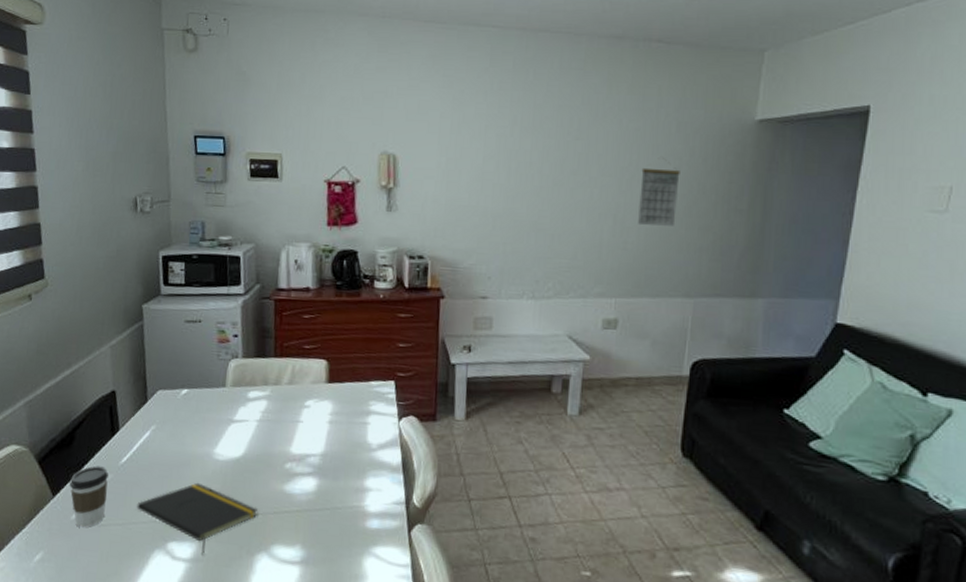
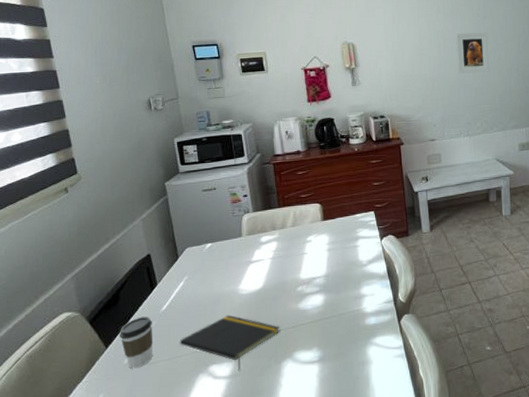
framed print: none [531,156,579,214] -> present [456,32,489,74]

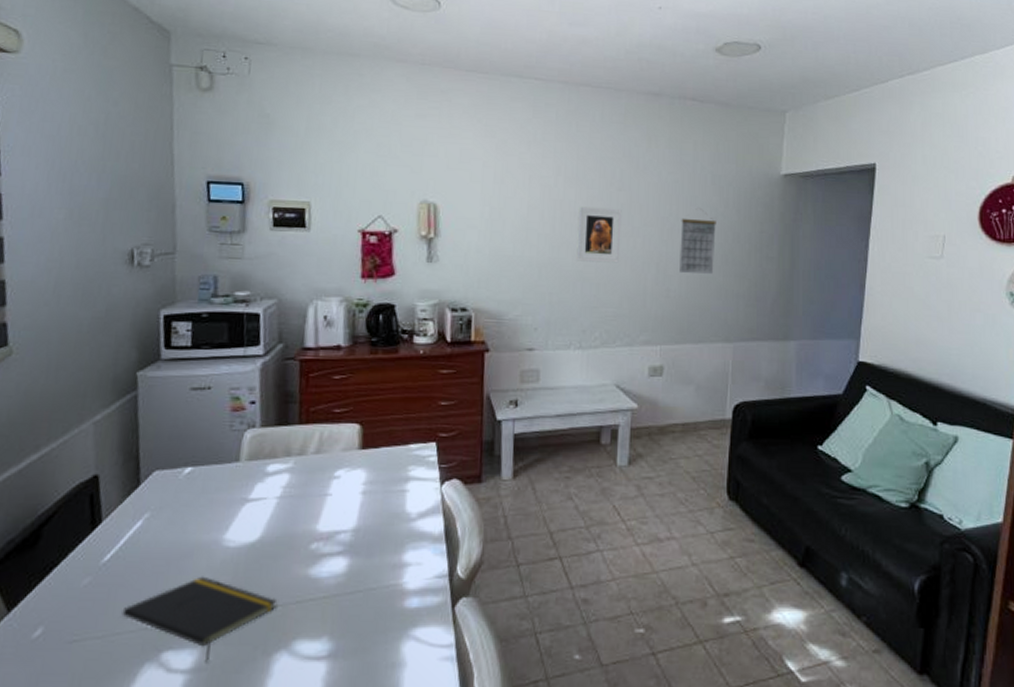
coffee cup: present [119,316,154,369] -> none [30,568,85,647]

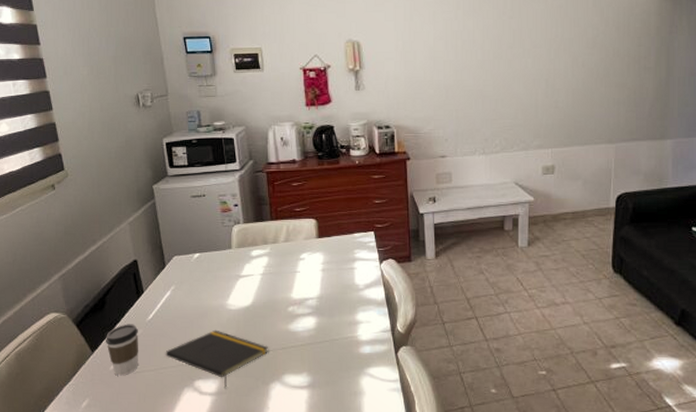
coffee cup: none [30,568,85,647] -> present [105,324,139,376]
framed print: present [576,206,622,263] -> none [476,34,514,82]
calendar: present [679,218,716,274] -> none [566,36,598,87]

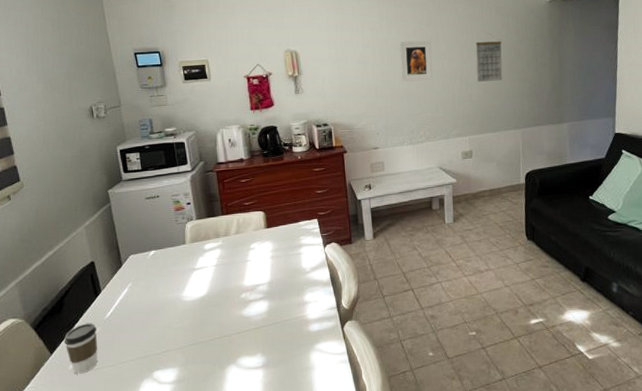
notepad: present [165,329,268,389] -> none [124,321,223,377]
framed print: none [476,34,514,82] -> present [399,40,433,82]
calendar: none [566,36,598,87] -> present [475,39,503,83]

